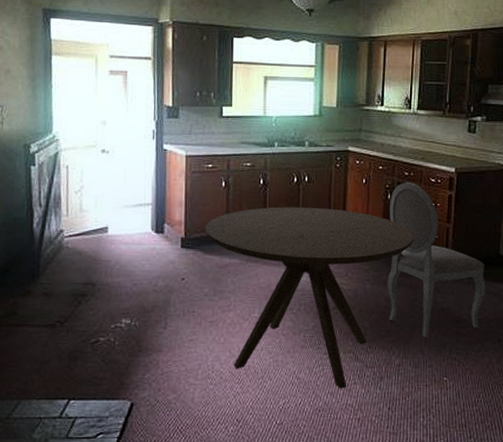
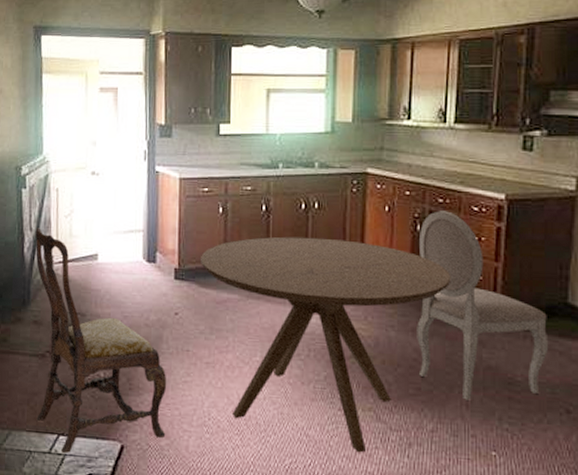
dining chair: none [45,203,174,417] -> present [35,228,167,454]

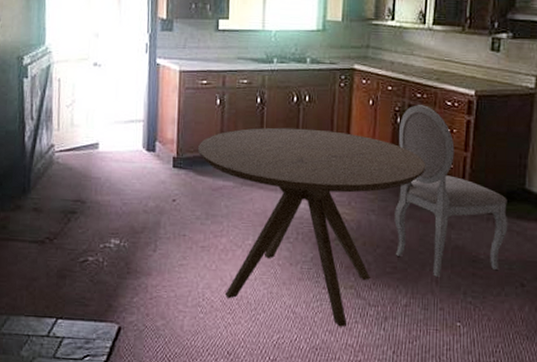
dining chair: present [35,228,167,454] -> none [35,117,164,337]

